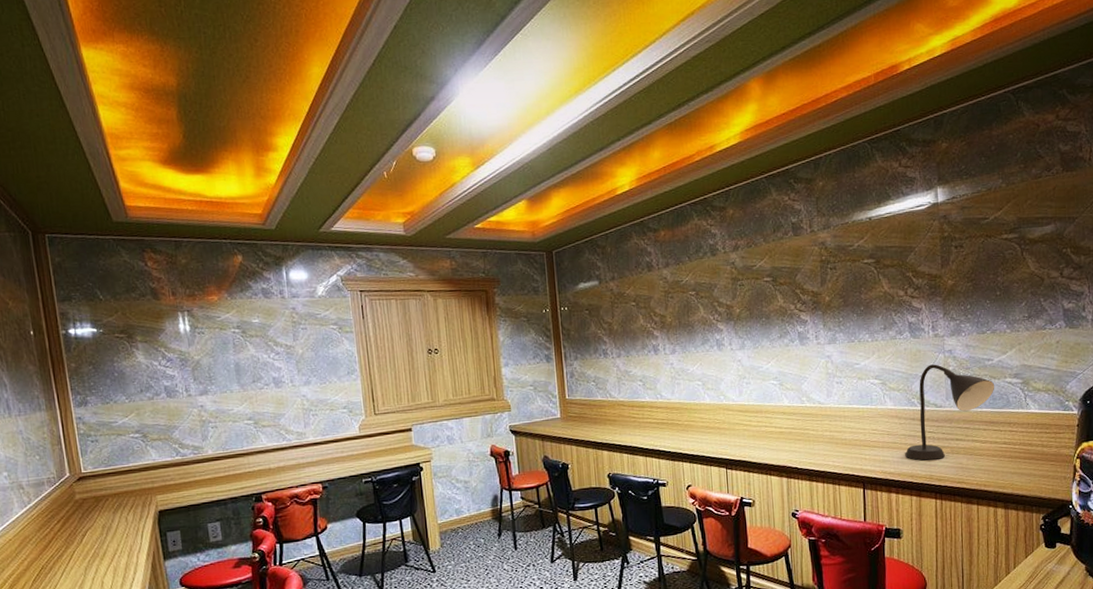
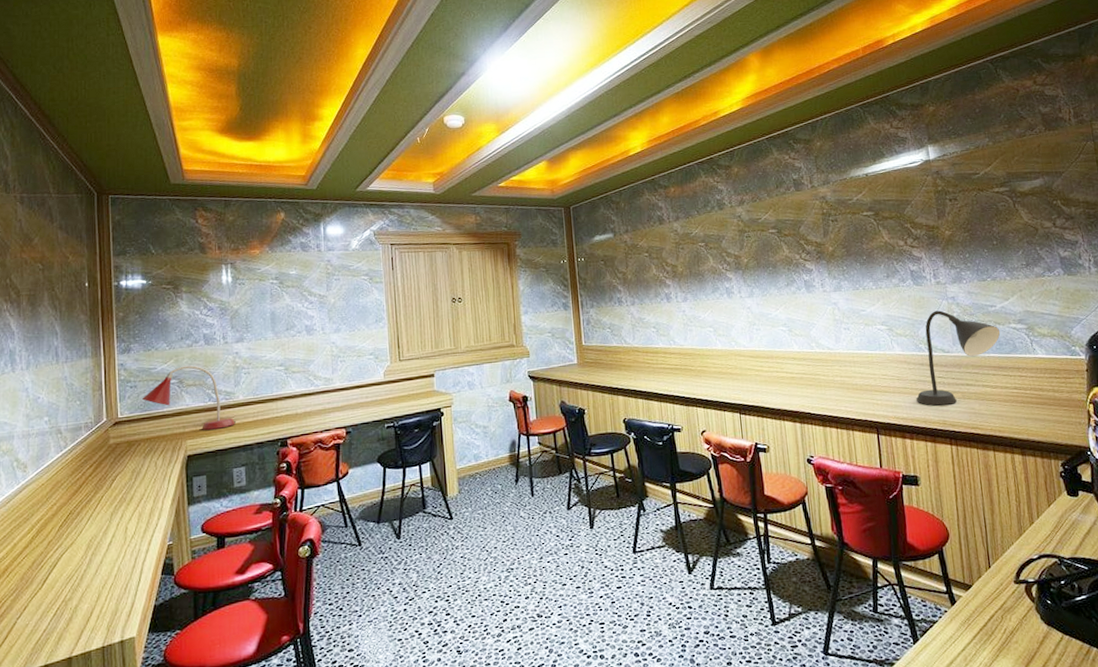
desk lamp: none [104,419,206,485] -> present [141,365,236,430]

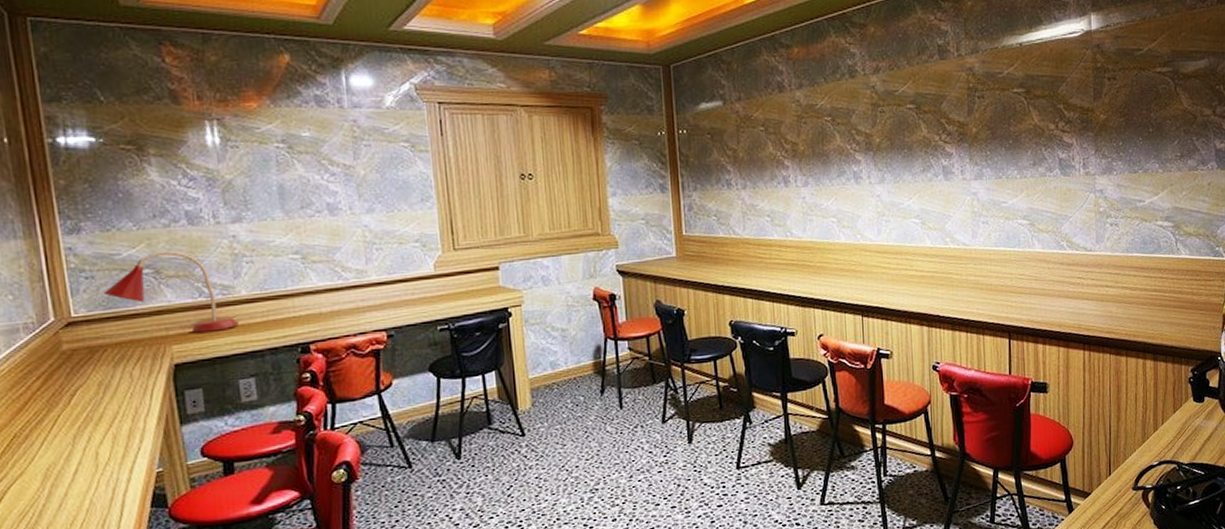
desk lamp: present [915,310,1001,406] -> none [1052,204,1146,309]

